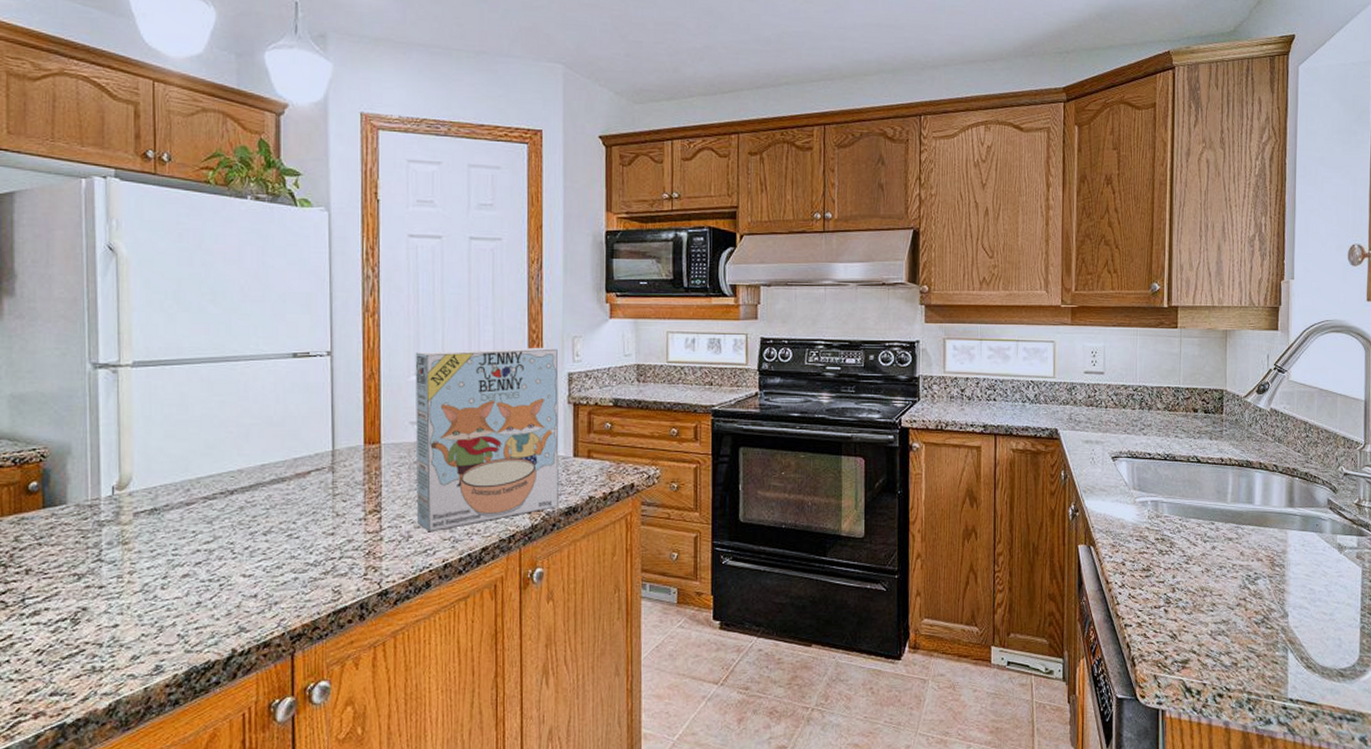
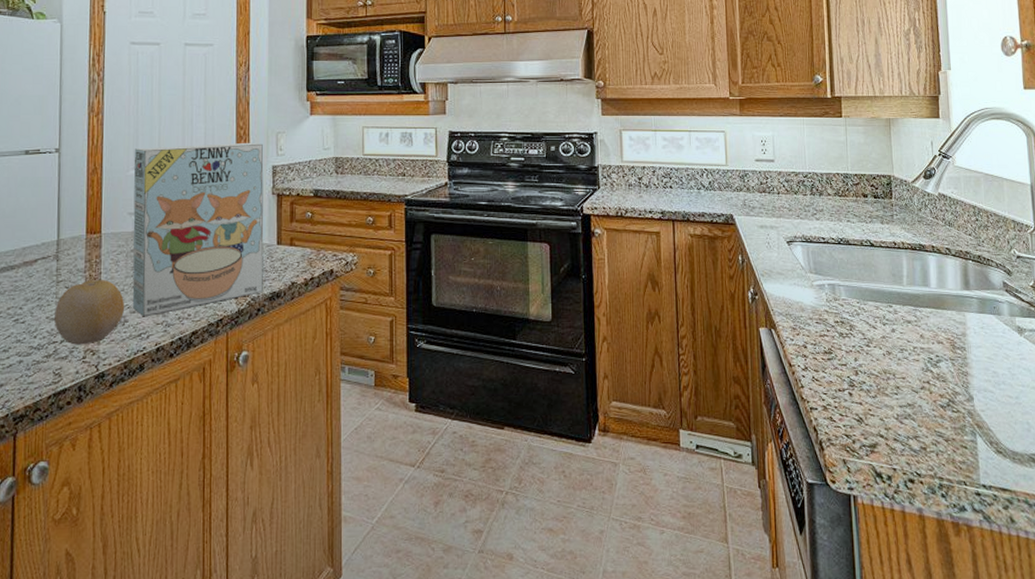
fruit: none [332,493,408,561] -> present [54,280,124,345]

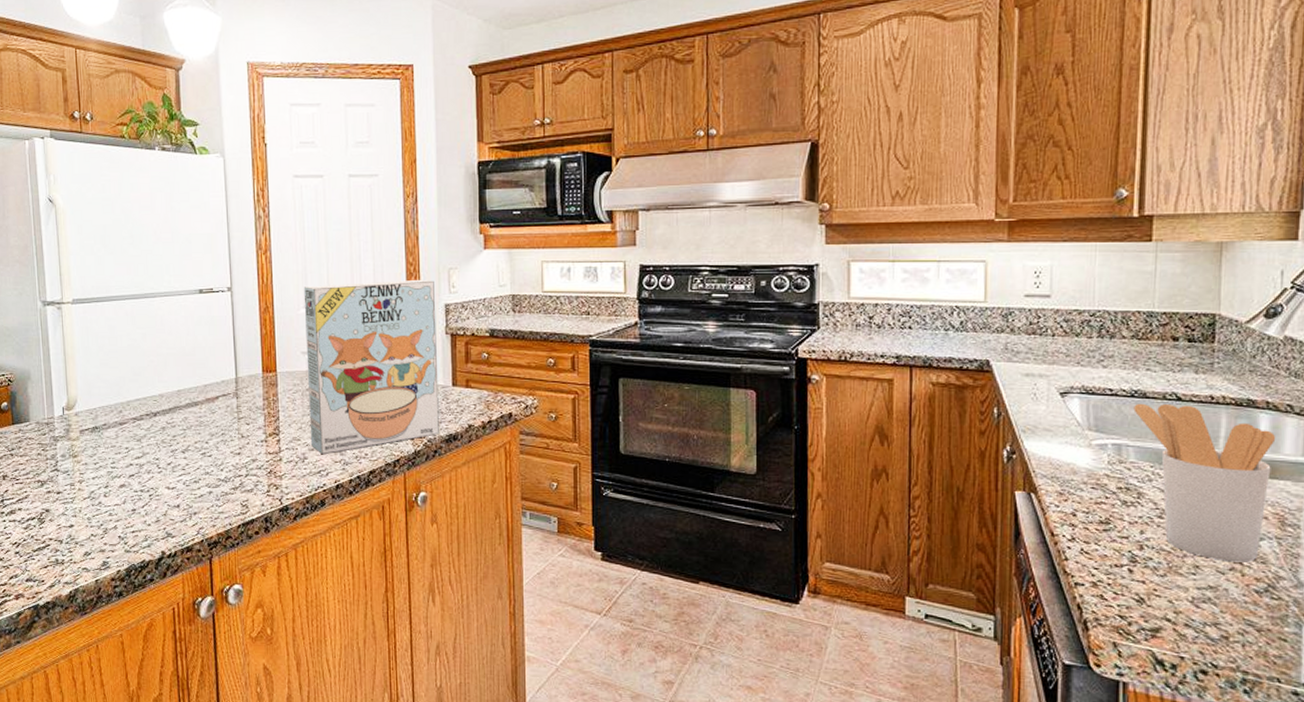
fruit: present [54,280,124,345] -> none [238,418,303,479]
utensil holder: none [841,249,942,382] -> present [1133,403,1276,563]

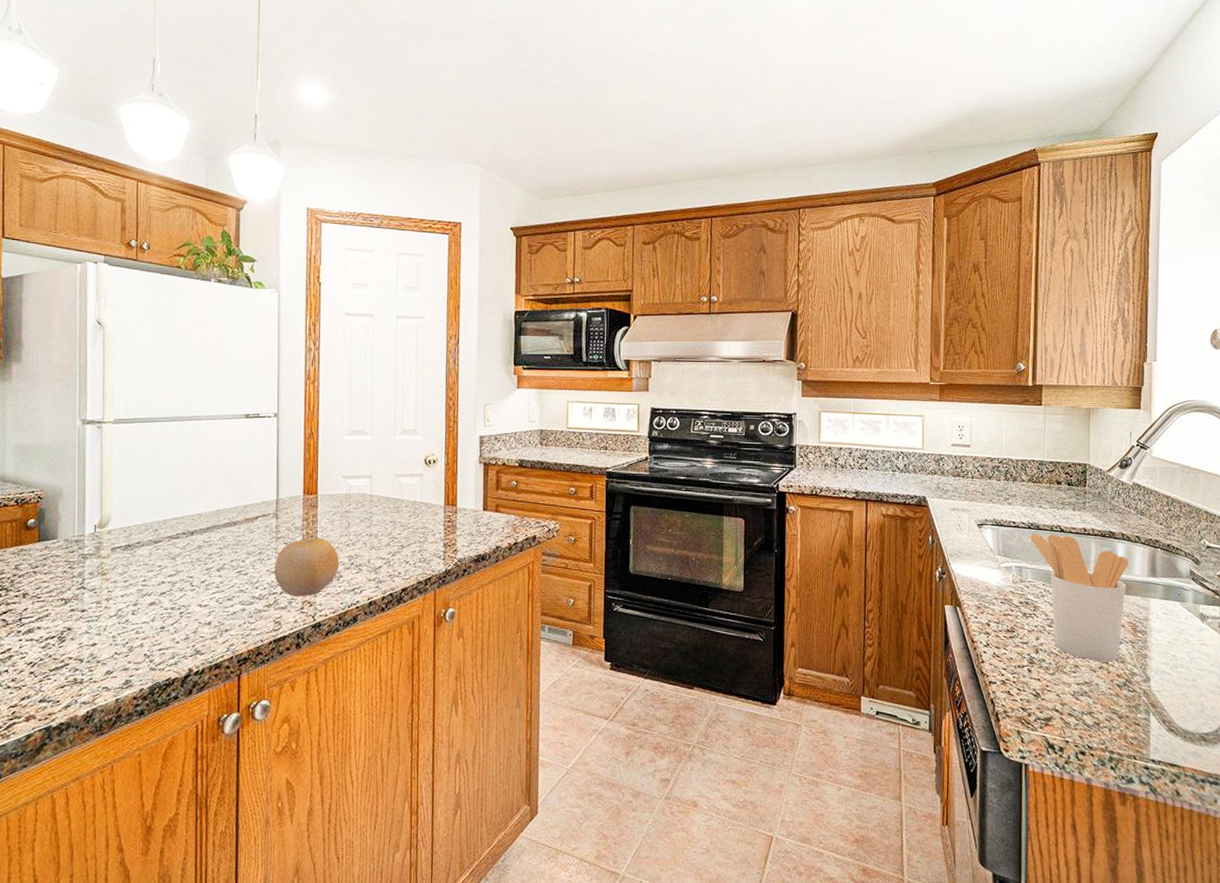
fruit: none [238,418,303,479] -> present [274,537,339,597]
cereal box: present [303,279,439,455] -> none [346,412,471,574]

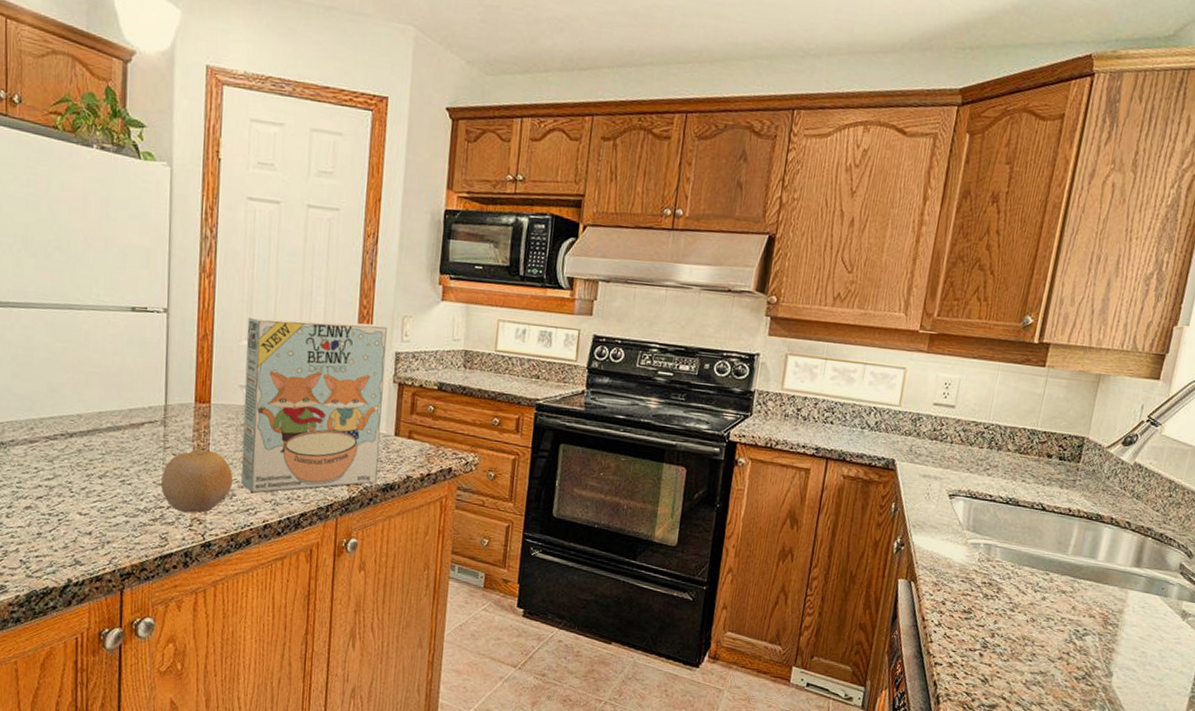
cereal box: none [346,412,471,574] -> present [241,317,387,493]
utensil holder: present [1030,533,1129,662] -> none [1006,510,1113,653]

